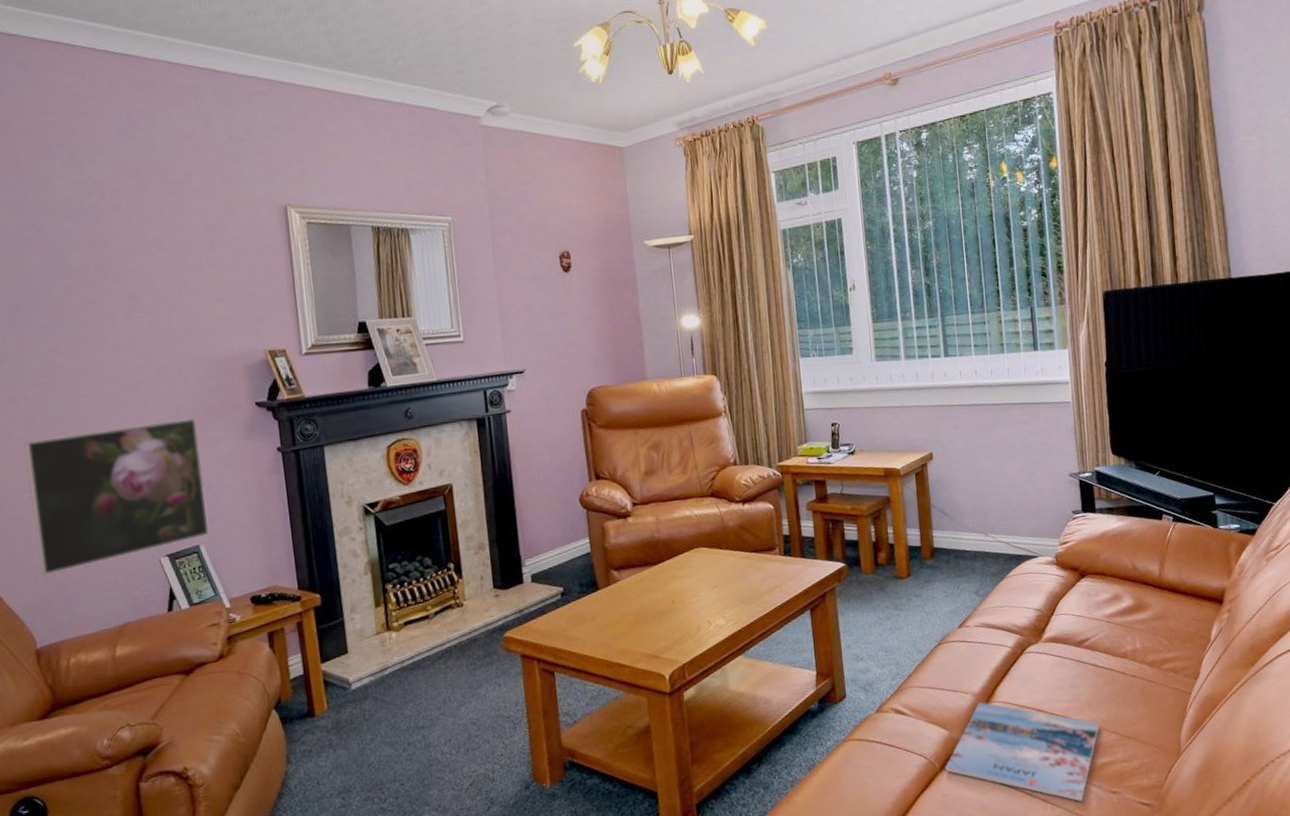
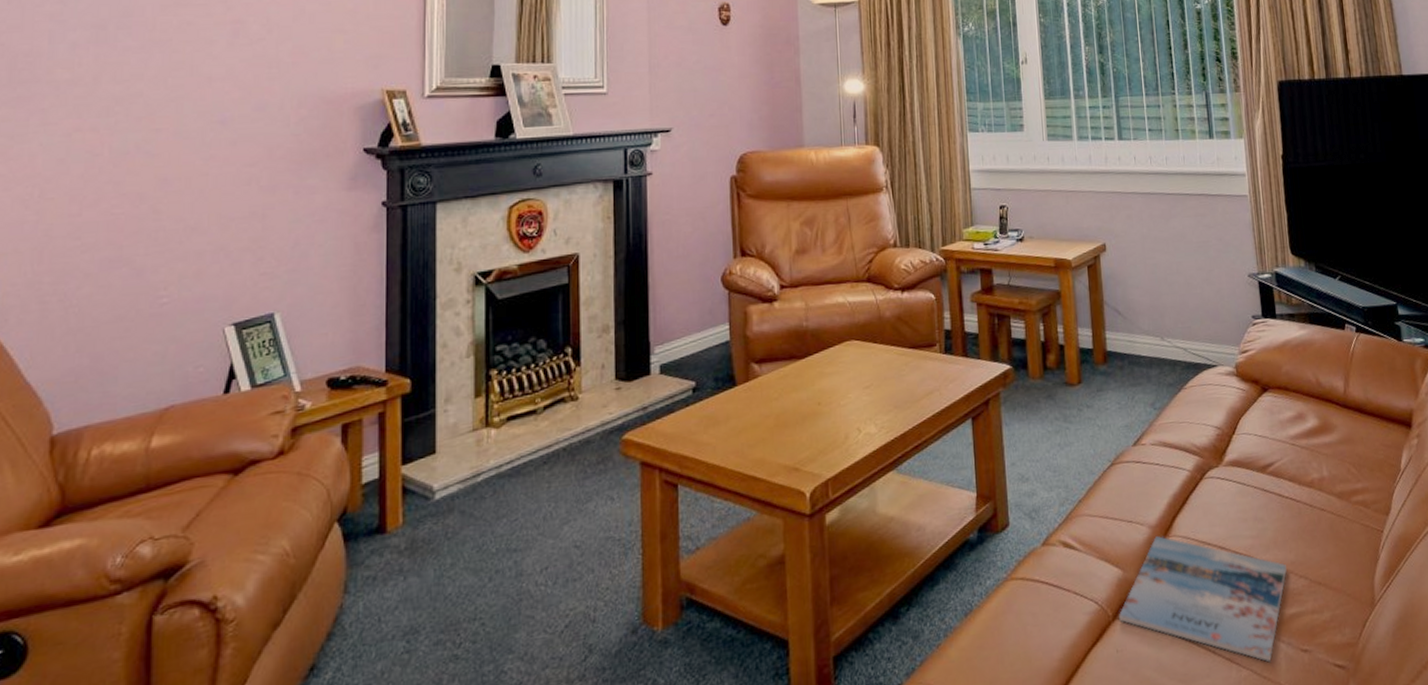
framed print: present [24,418,210,576] -> none [73,162,293,343]

